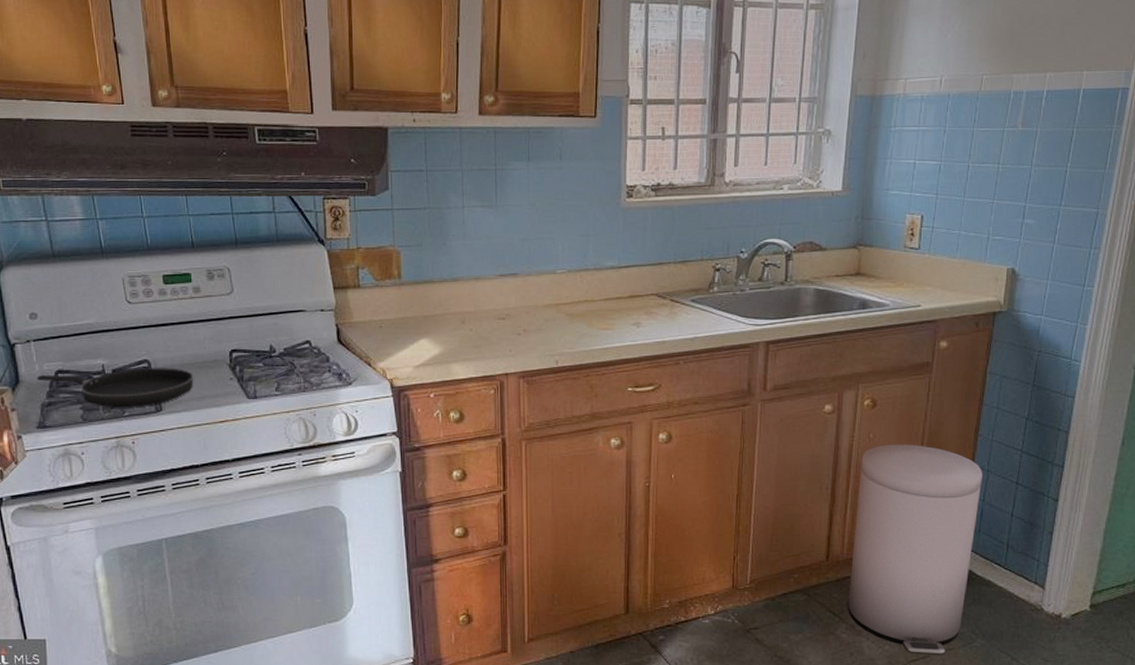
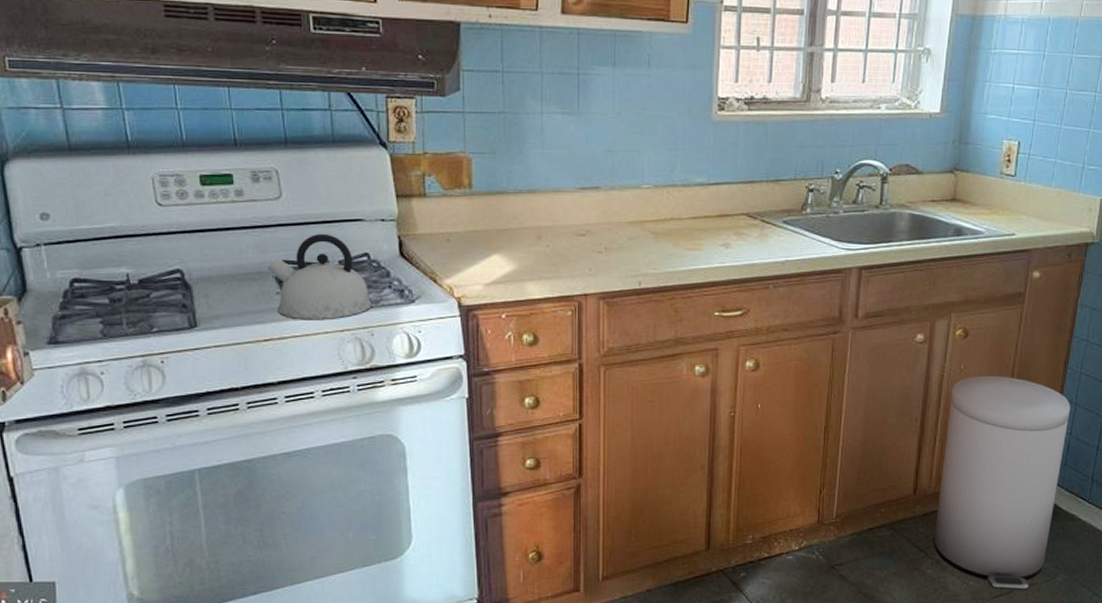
frying pan: present [36,368,194,407] -> none [48,279,235,322]
kettle: none [222,324,314,403] -> present [267,233,372,321]

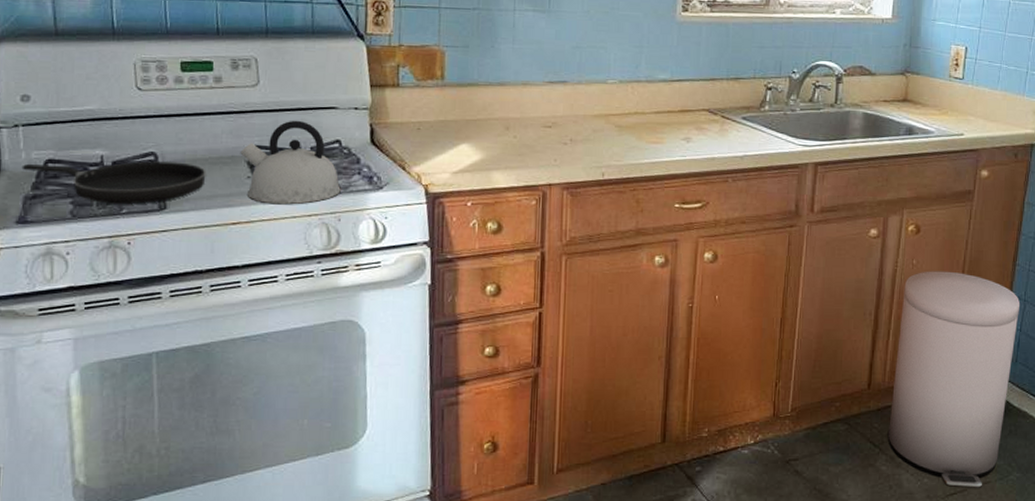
frying pan: none [48,279,235,322] -> present [21,161,206,204]

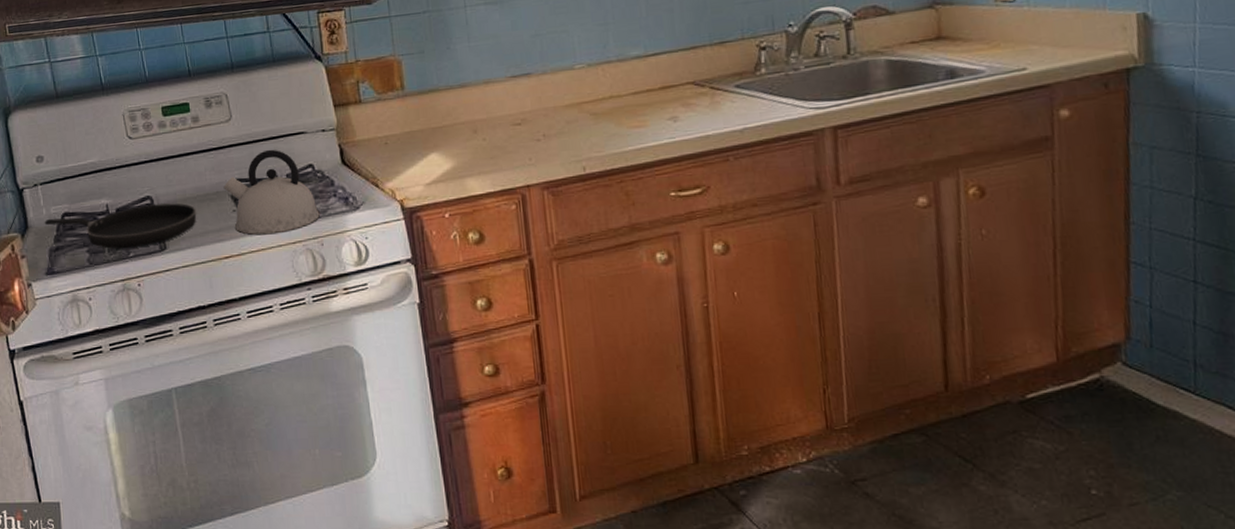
pedal bin: present [887,271,1021,489] -> none [974,239,1146,513]

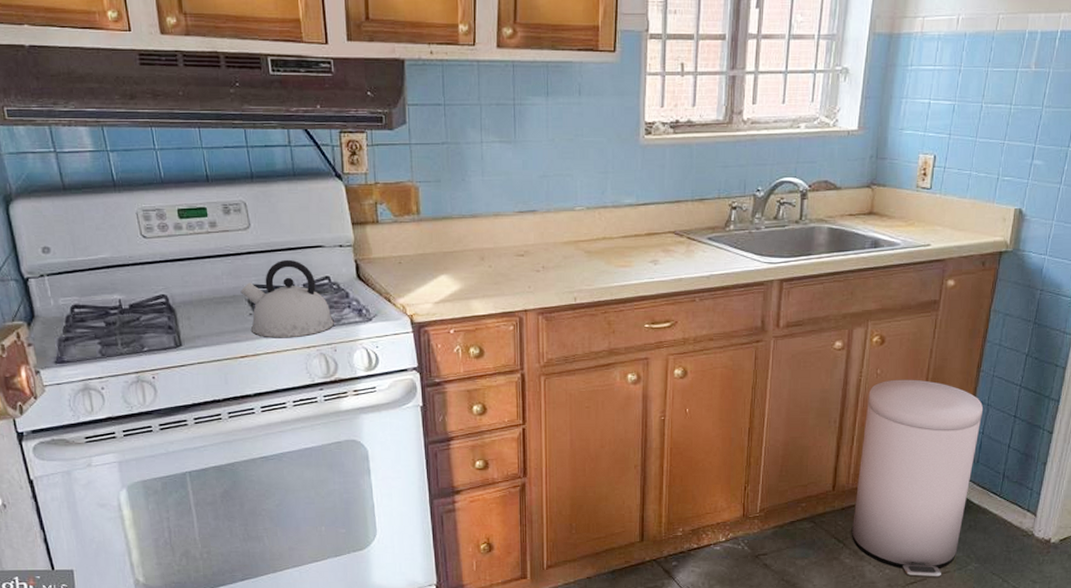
frying pan: present [44,203,197,249] -> none [52,303,213,342]
pedal bin: none [974,239,1146,513] -> present [851,379,984,578]

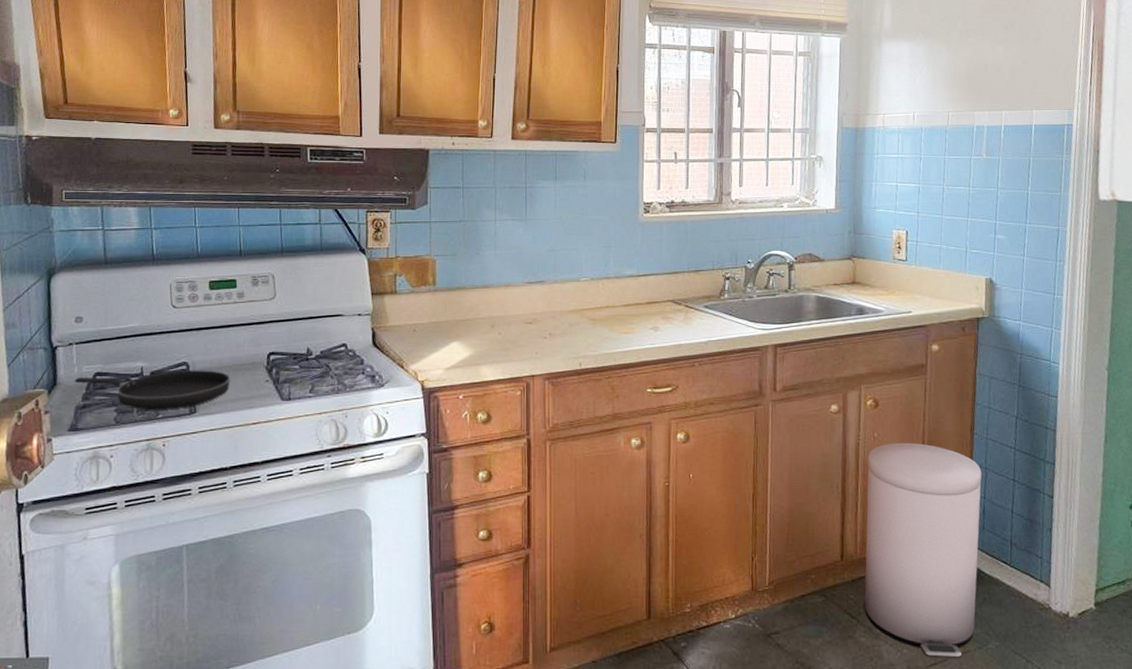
frying pan: none [52,303,213,342] -> present [74,370,231,409]
kettle: present [240,259,334,338] -> none [259,327,347,405]

